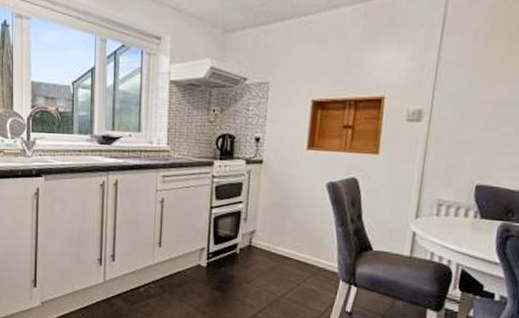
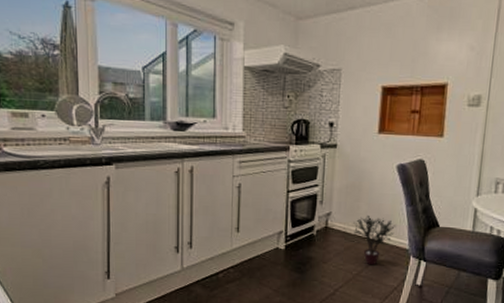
potted plant: none [278,234,325,288] -> present [353,214,397,266]

